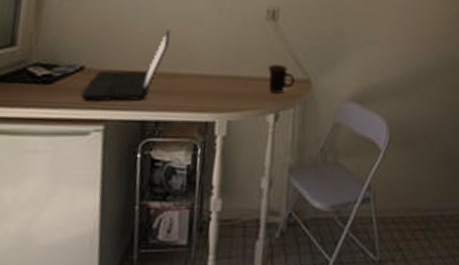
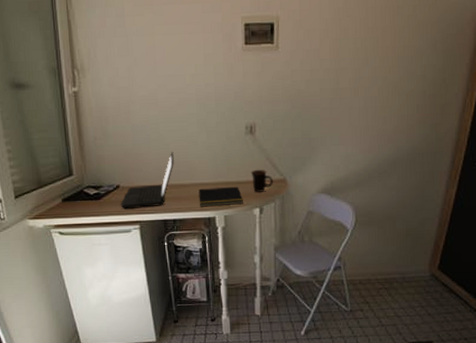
notepad: none [195,82,255,107] -> present [198,186,243,207]

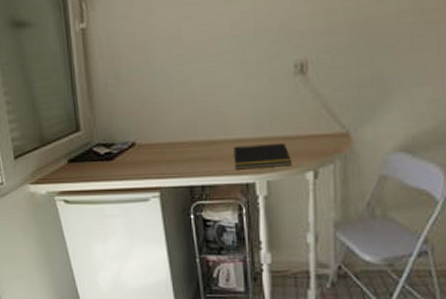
laptop: present [120,152,175,210] -> none [136,100,203,173]
mug: present [250,170,274,192] -> none [301,121,333,151]

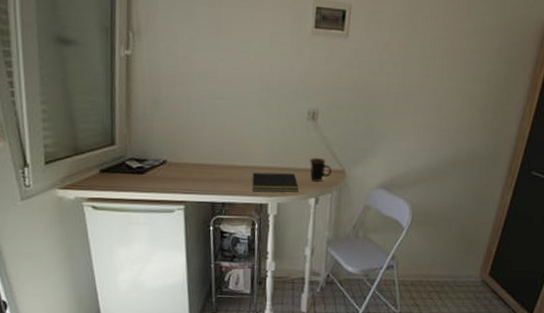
mug: none [301,121,333,151] -> present [309,158,333,182]

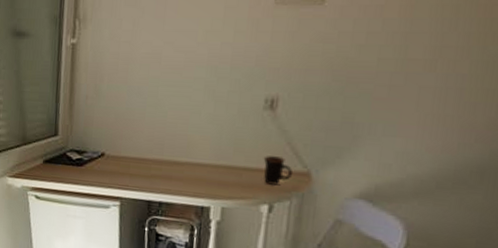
notepad: present [252,172,299,193] -> none [192,170,249,197]

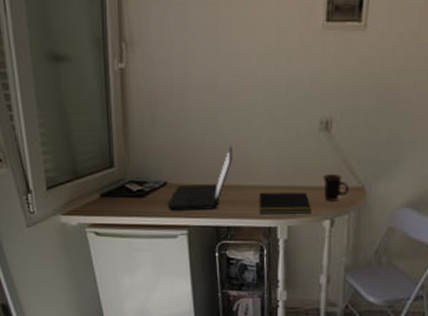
laptop: none [102,121,171,184] -> present [167,146,234,211]
notepad: none [192,170,249,197] -> present [259,192,311,215]

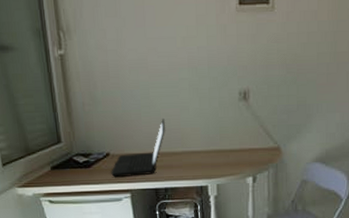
notepad: present [259,192,311,215] -> none [190,154,236,175]
mug: present [322,174,350,201] -> none [244,138,268,161]

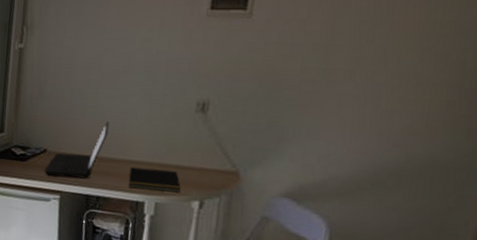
notepad: none [190,154,236,175] -> present [128,167,181,193]

